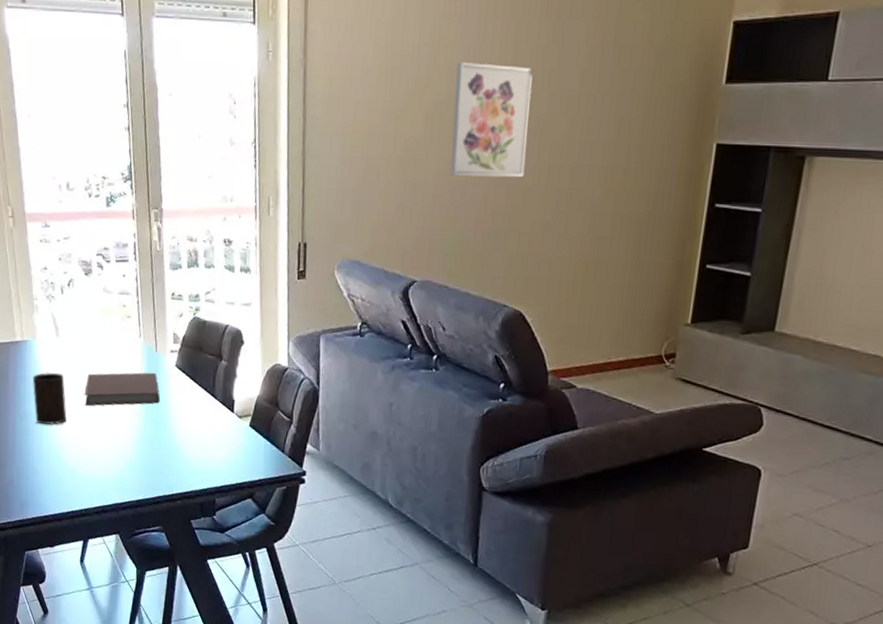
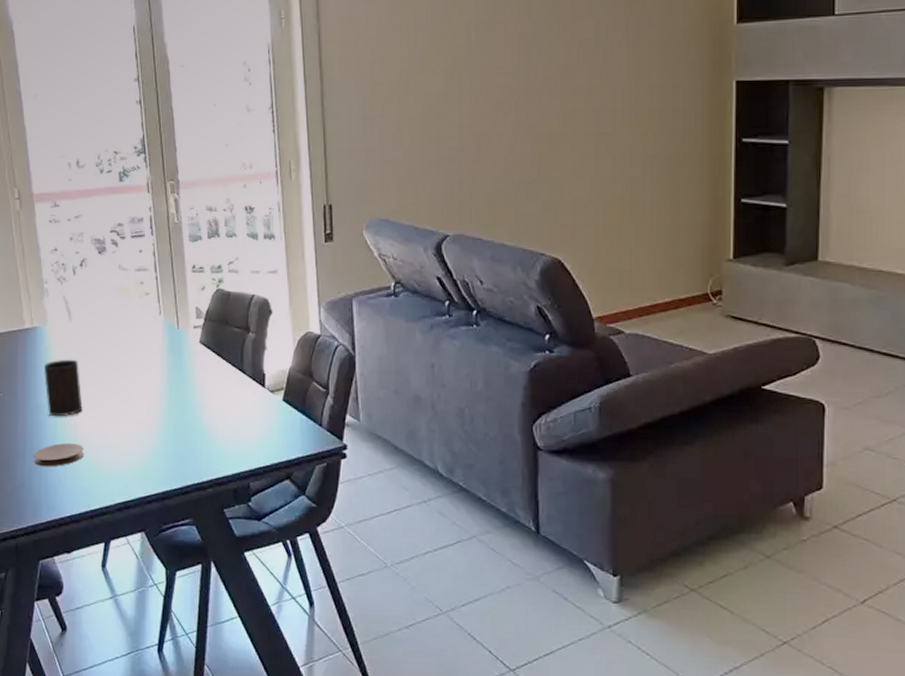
coaster: none [21,449,68,470] -> present [33,442,85,467]
notebook: present [84,372,160,406] -> none [101,351,184,393]
wall art: present [450,62,533,178] -> none [471,18,549,128]

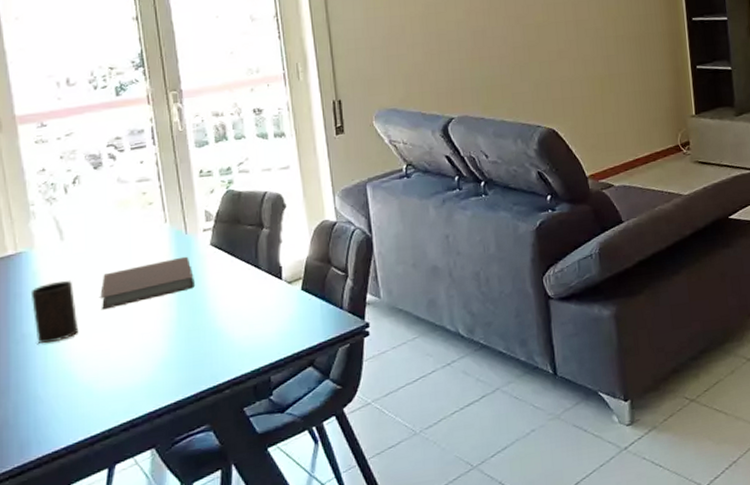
coaster: present [33,442,85,467] -> none [19,368,82,400]
notebook: none [101,351,184,393] -> present [100,256,194,310]

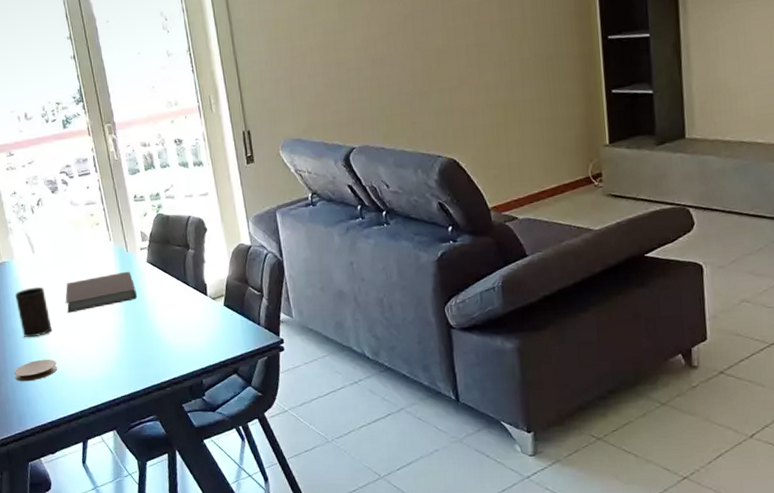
coaster: none [19,368,82,400] -> present [14,359,58,382]

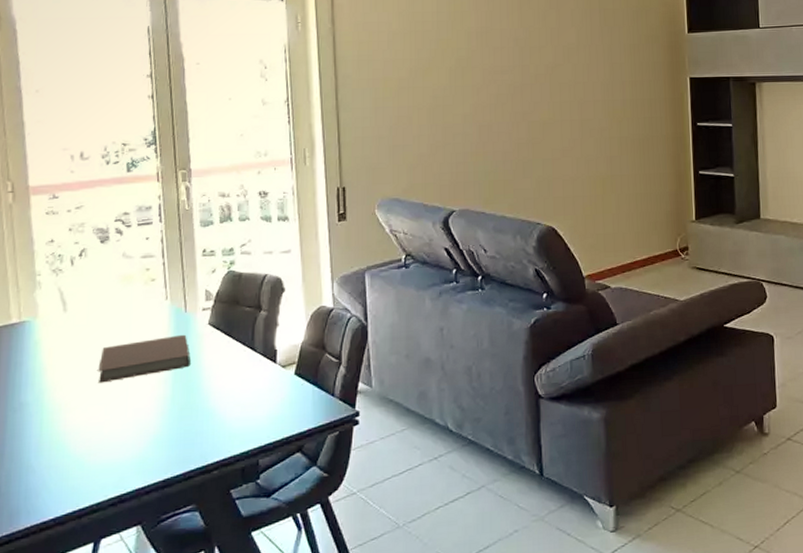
cup: present [14,286,52,338] -> none [31,351,75,414]
coaster: present [14,359,58,382] -> none [13,439,75,469]

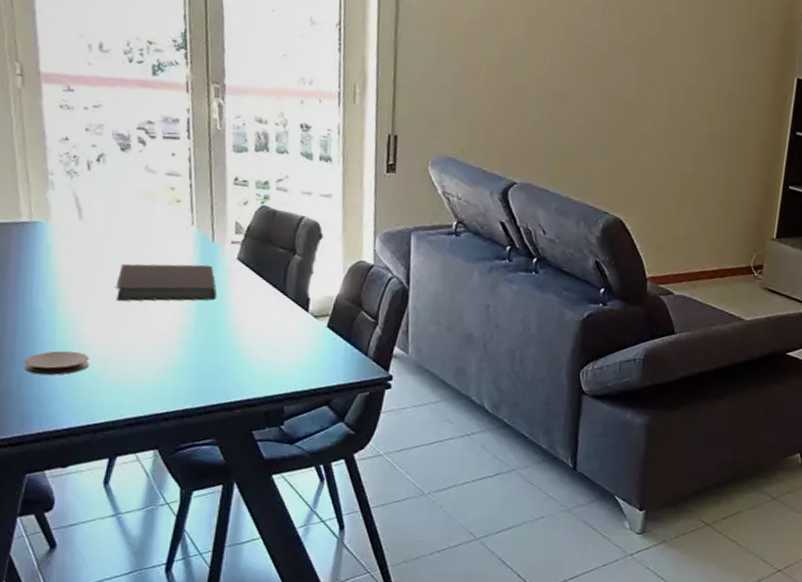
coaster: none [13,439,75,469] -> present [24,351,90,376]

